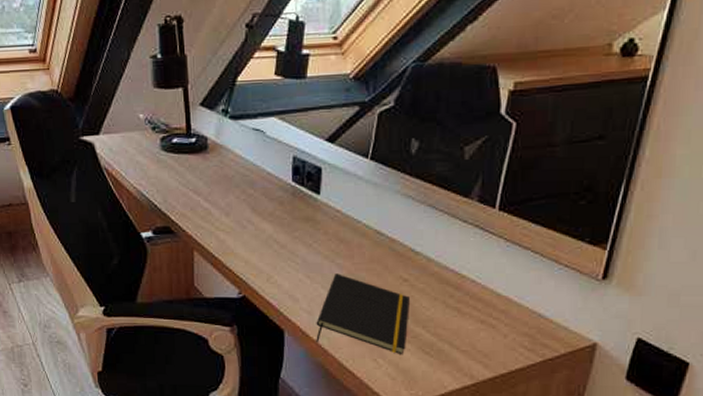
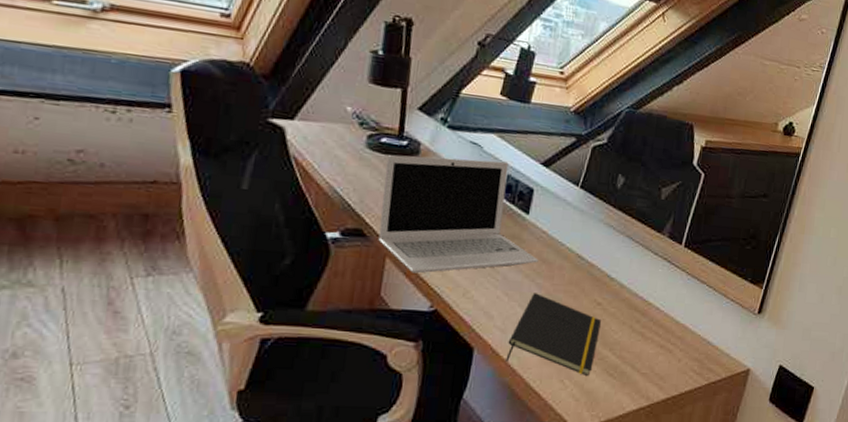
laptop: none [180,144,336,263] -> present [378,154,539,274]

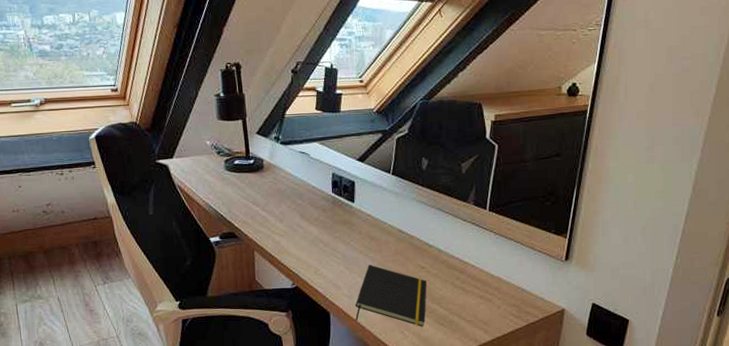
laptop: present [378,154,539,274] -> none [241,163,368,260]

